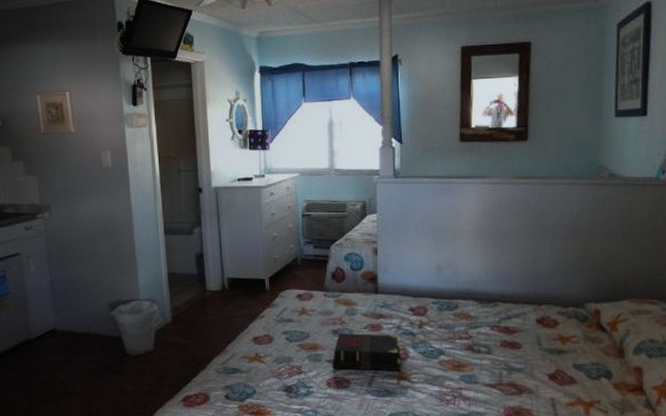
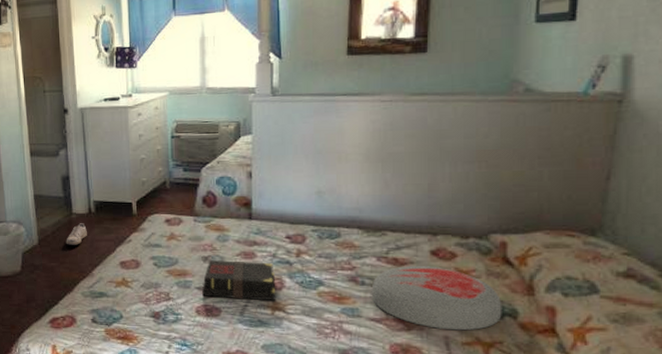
shoe: none [199,300,221,322] -> present [66,223,87,245]
cushion: none [486,333,599,392] -> present [371,266,502,331]

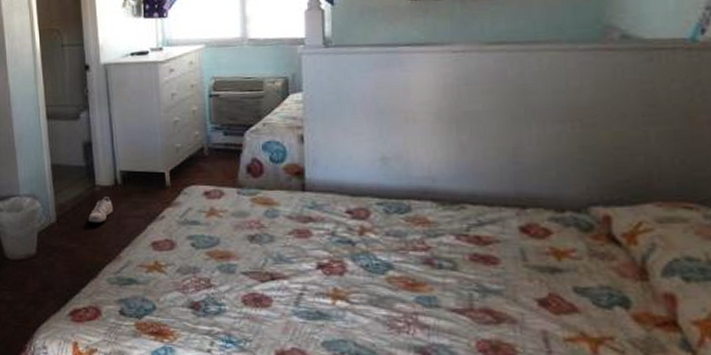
book: present [202,260,276,302] -> none [249,240,338,289]
cushion: present [371,266,502,331] -> none [450,245,611,324]

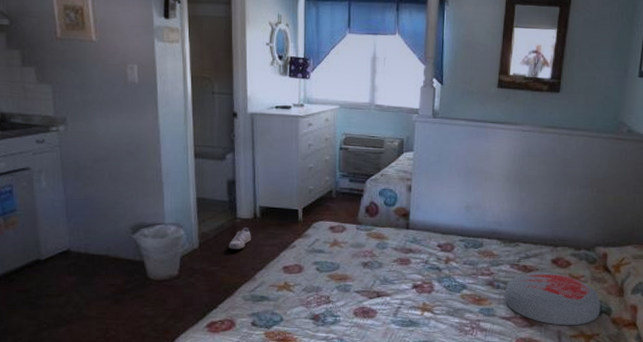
cushion: none [450,245,611,324] -> present [504,272,601,326]

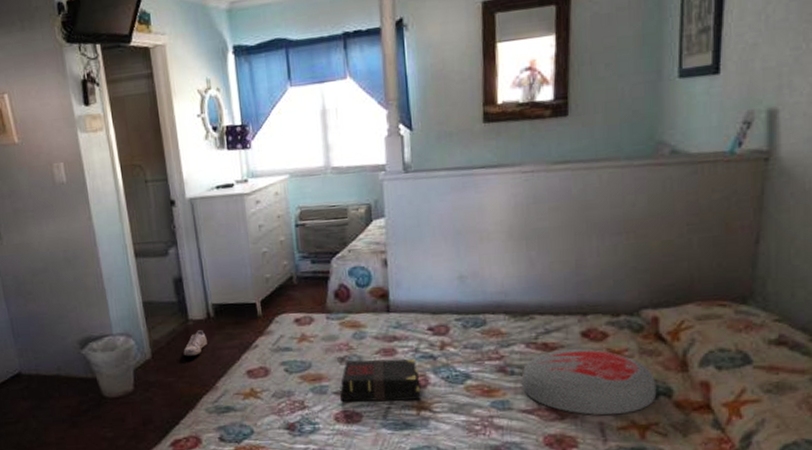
book: none [360,266,426,303] -> present [340,359,421,402]

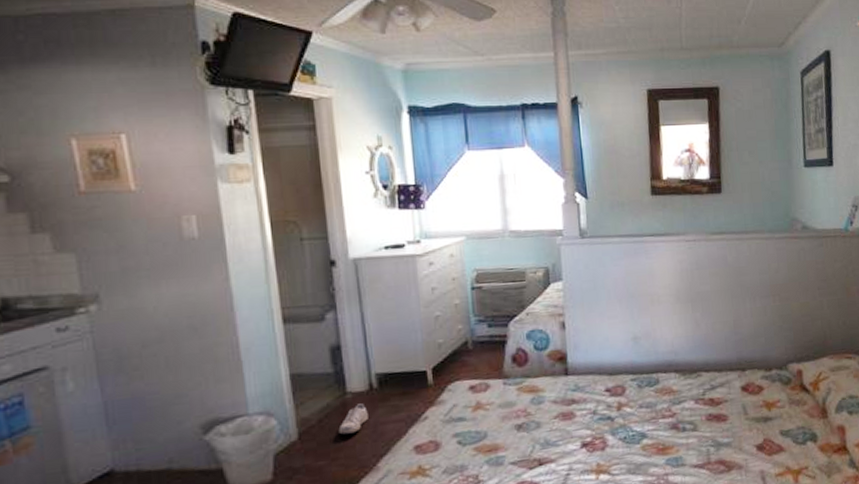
book: present [340,359,421,402] -> none [517,421,600,472]
cushion: present [521,349,657,416] -> none [692,402,805,465]

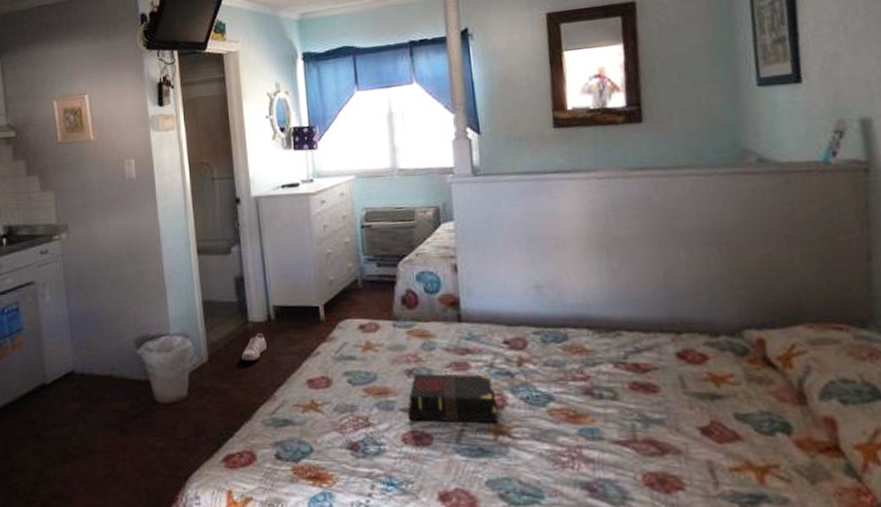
book: none [517,421,600,472] -> present [408,373,499,424]

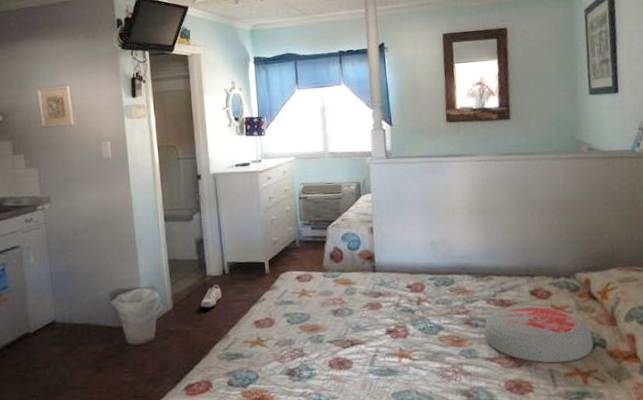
book: present [408,373,499,424] -> none [334,312,402,350]
cushion: none [611,372,773,453] -> present [484,305,594,364]

